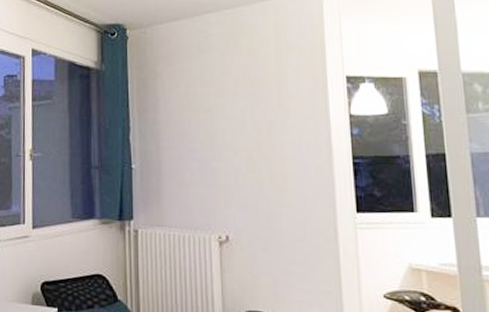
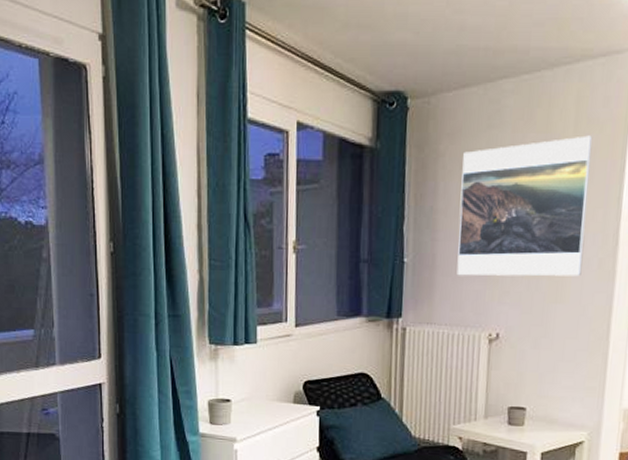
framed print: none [179,58,301,182] -> present [457,135,593,277]

